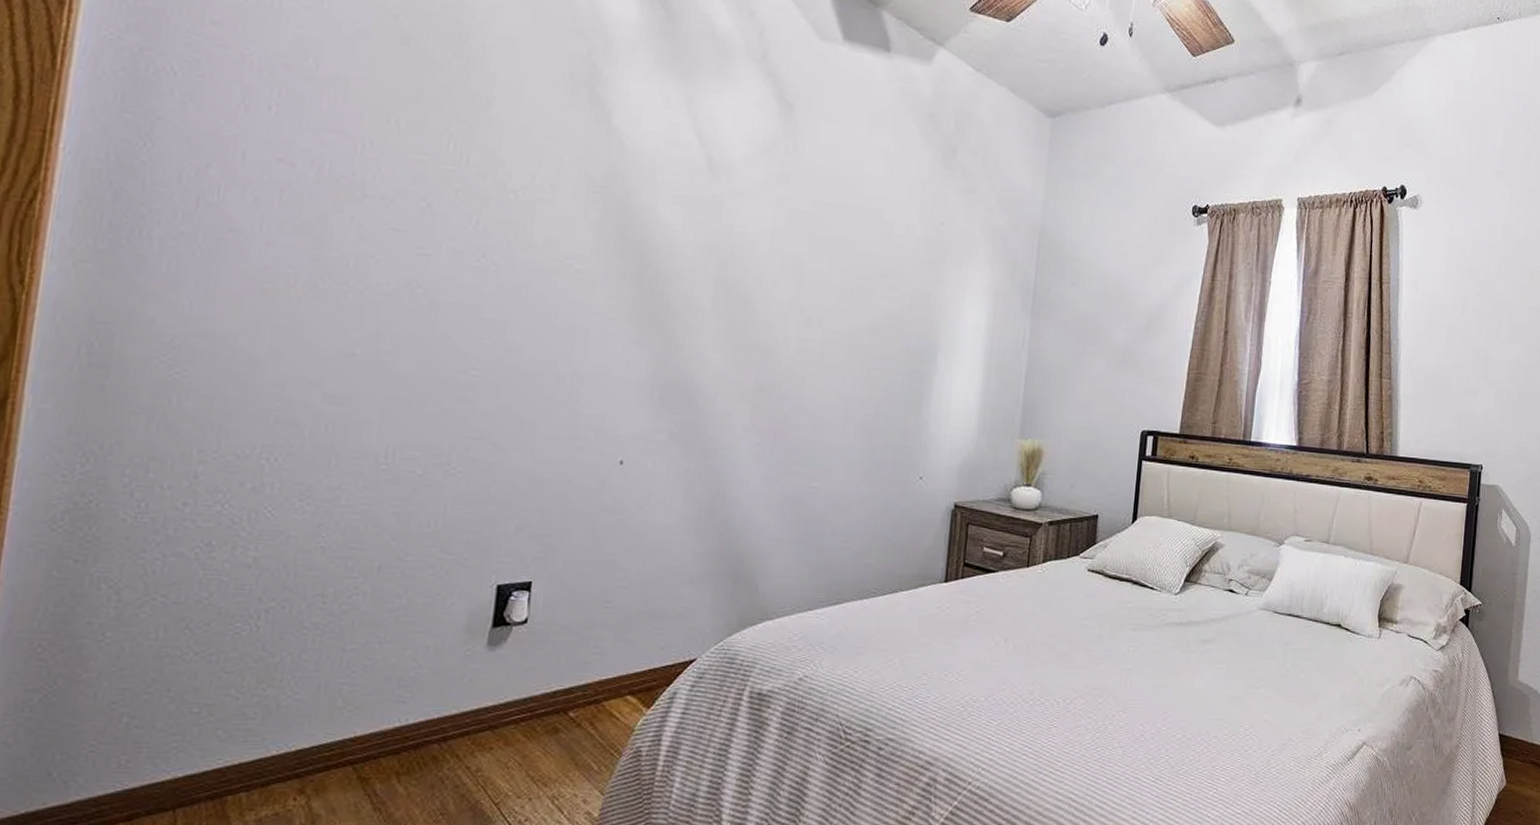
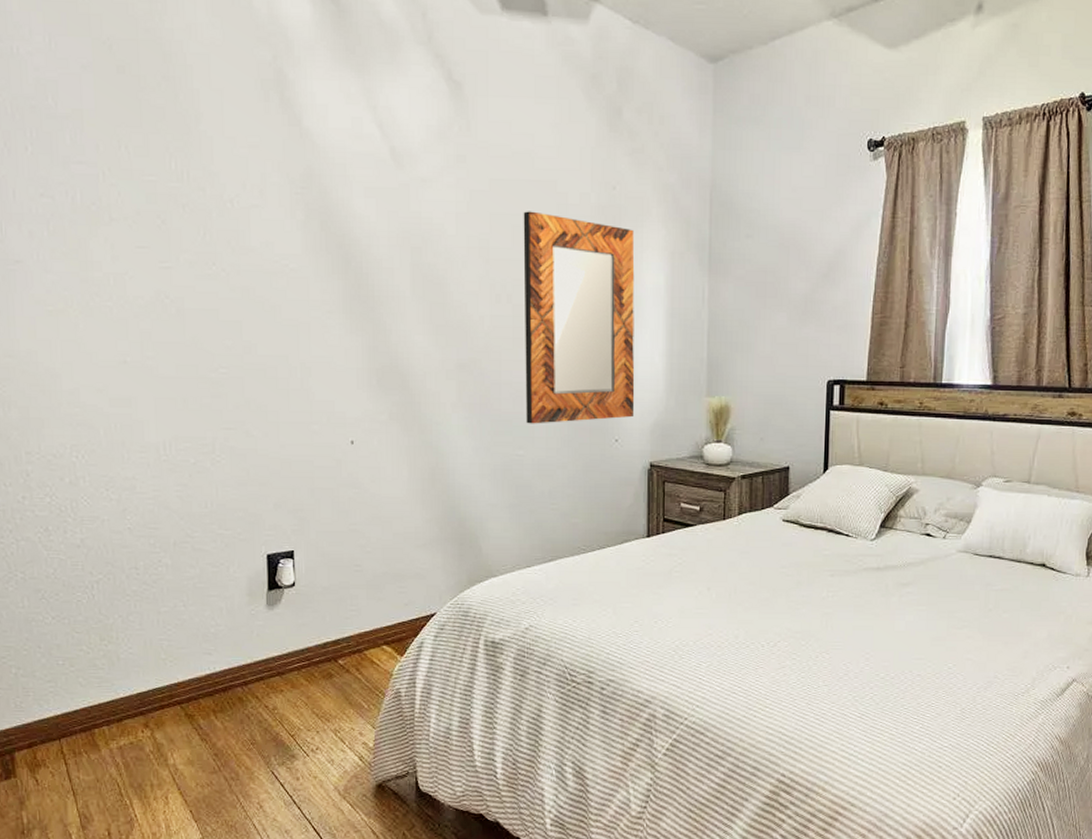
home mirror: none [825,236,959,456] -> present [523,211,635,424]

